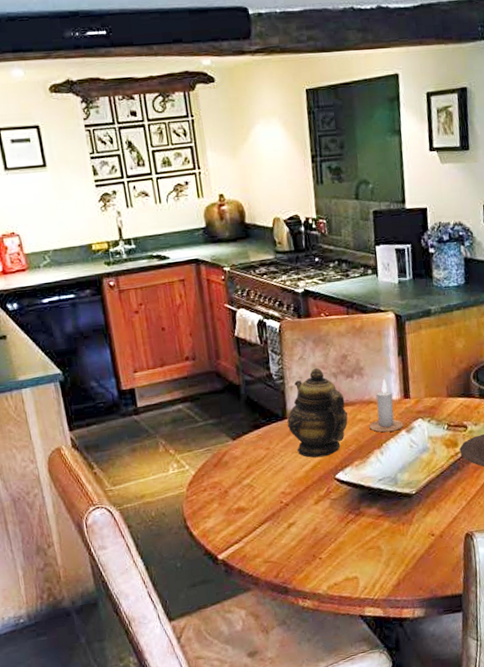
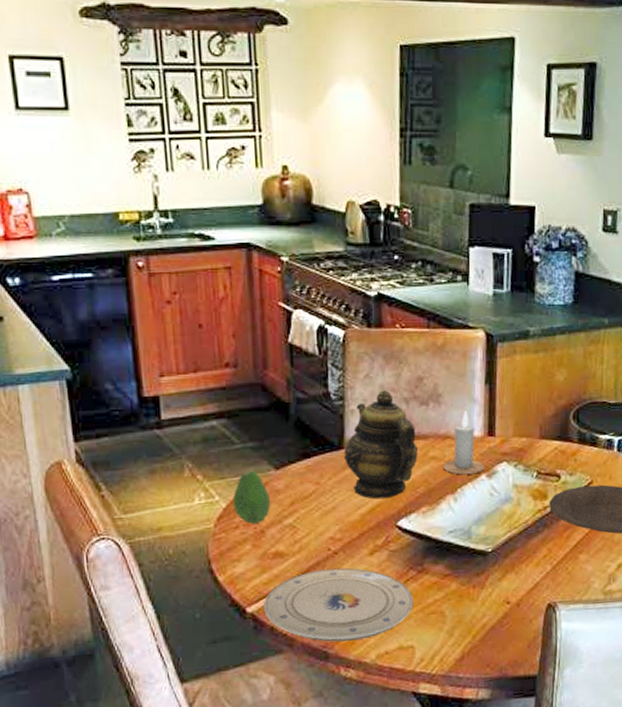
fruit: none [200,442,231,486] -> present [233,470,271,524]
plate: none [231,516,355,579] -> present [263,568,413,642]

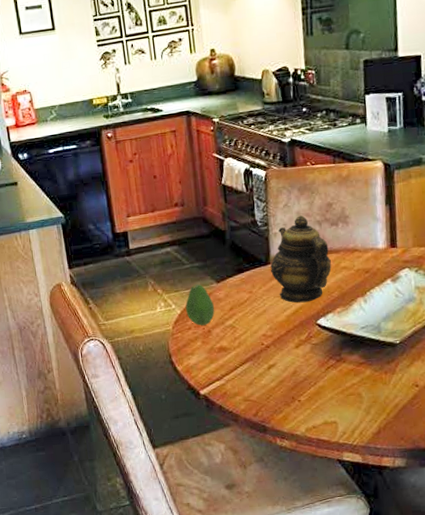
plate: present [263,568,413,642] -> none [213,358,334,418]
candle: present [443,410,484,475] -> none [353,228,389,281]

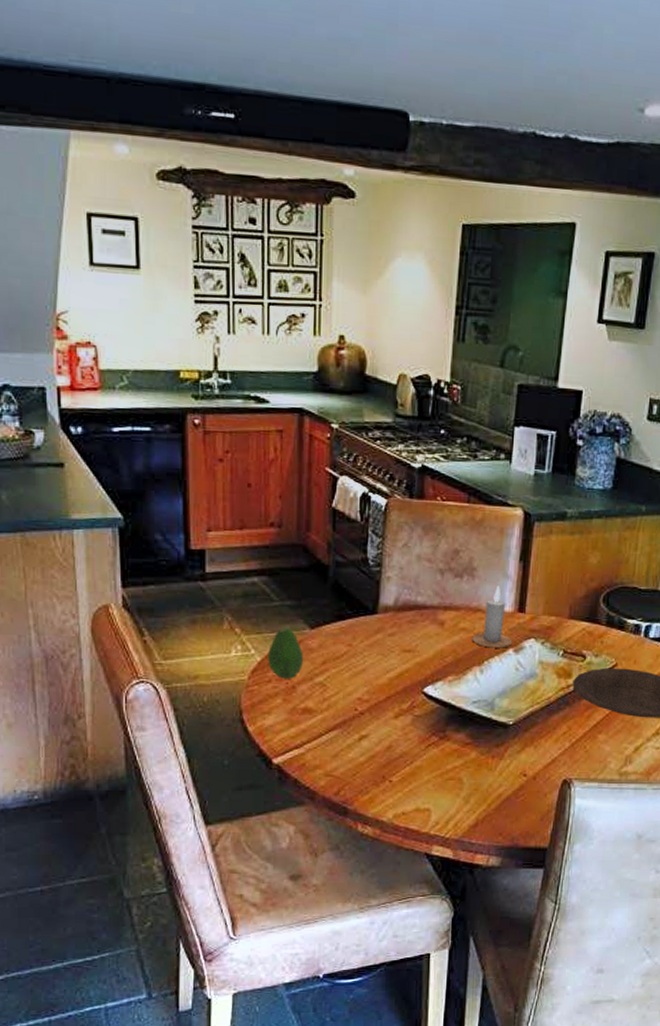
teapot: present [270,215,332,303] -> none [377,560,449,665]
candle: none [353,228,389,281] -> present [472,585,512,648]

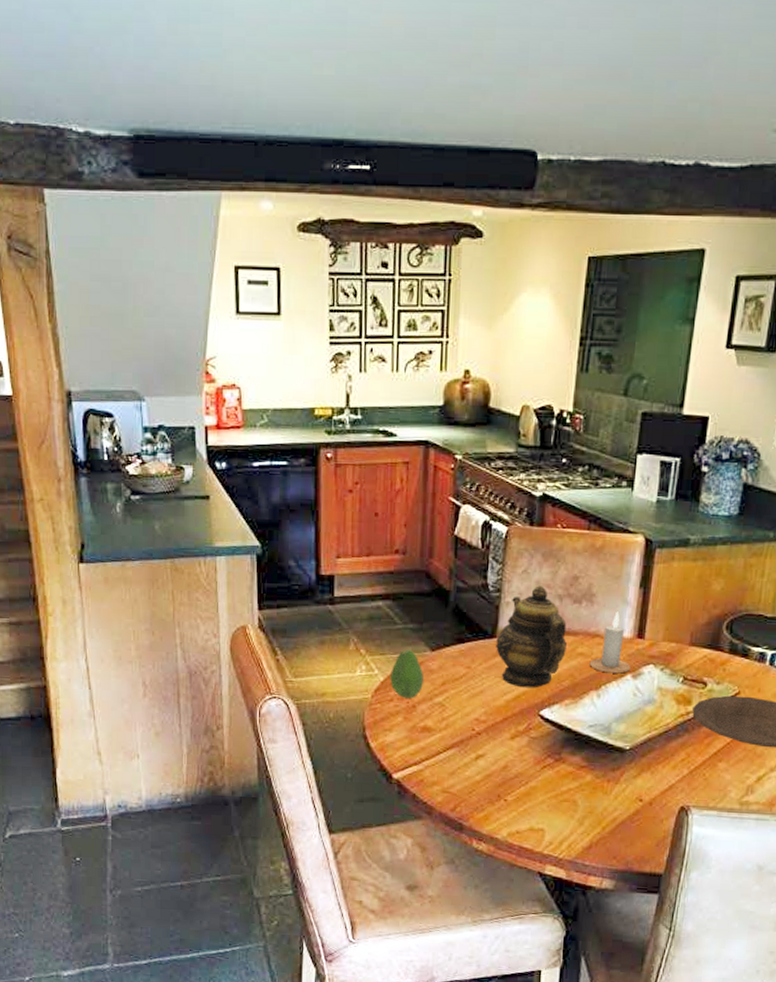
teapot: none [377,560,449,665] -> present [496,586,567,688]

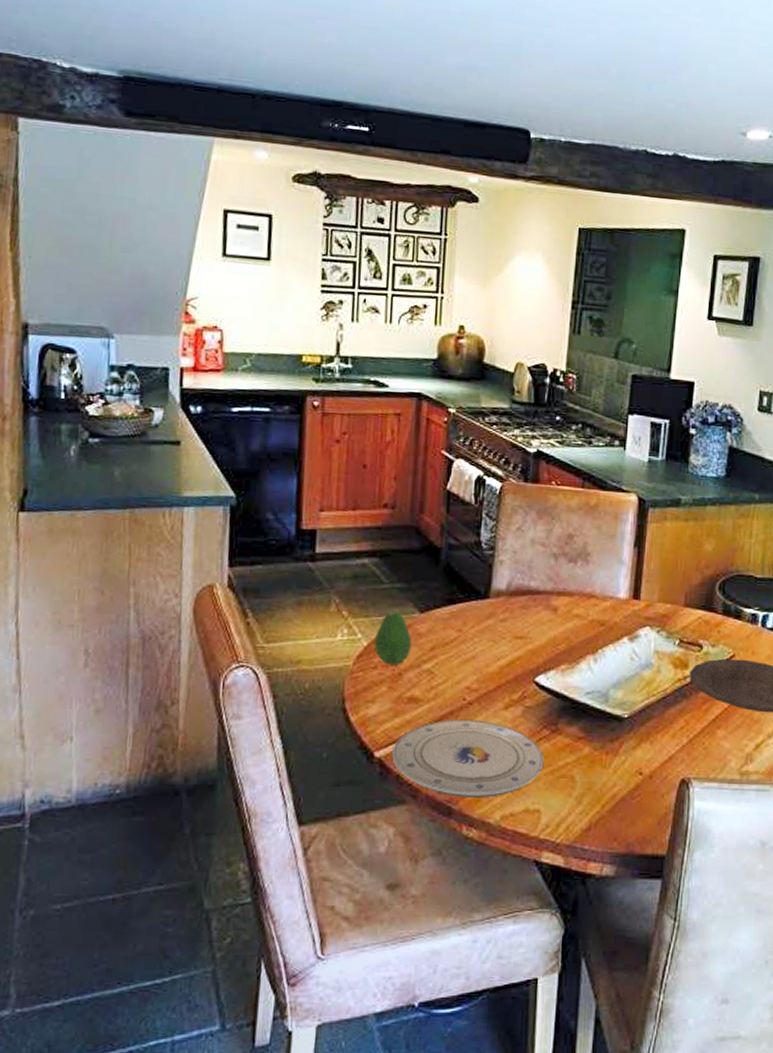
plate: none [408,747,548,817] -> present [392,719,544,799]
teapot: present [496,586,567,688] -> none [489,544,562,653]
candle: present [589,611,631,674] -> none [585,571,627,637]

